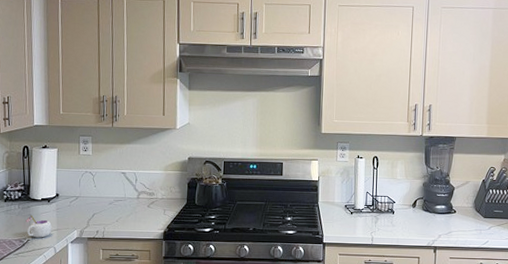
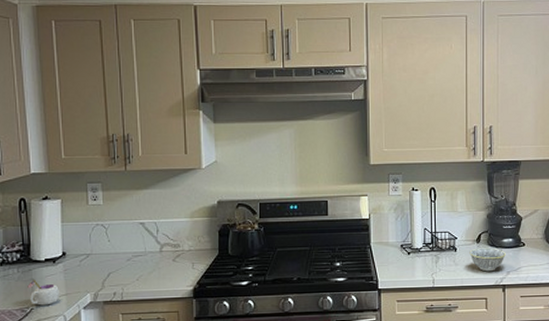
bowl: none [405,212,438,234] -> present [469,248,506,272]

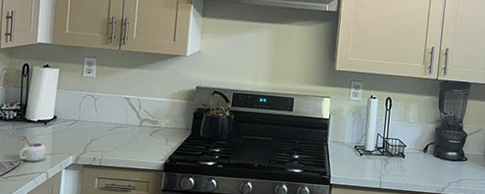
bowl: present [469,248,506,272] -> none [416,157,449,181]

